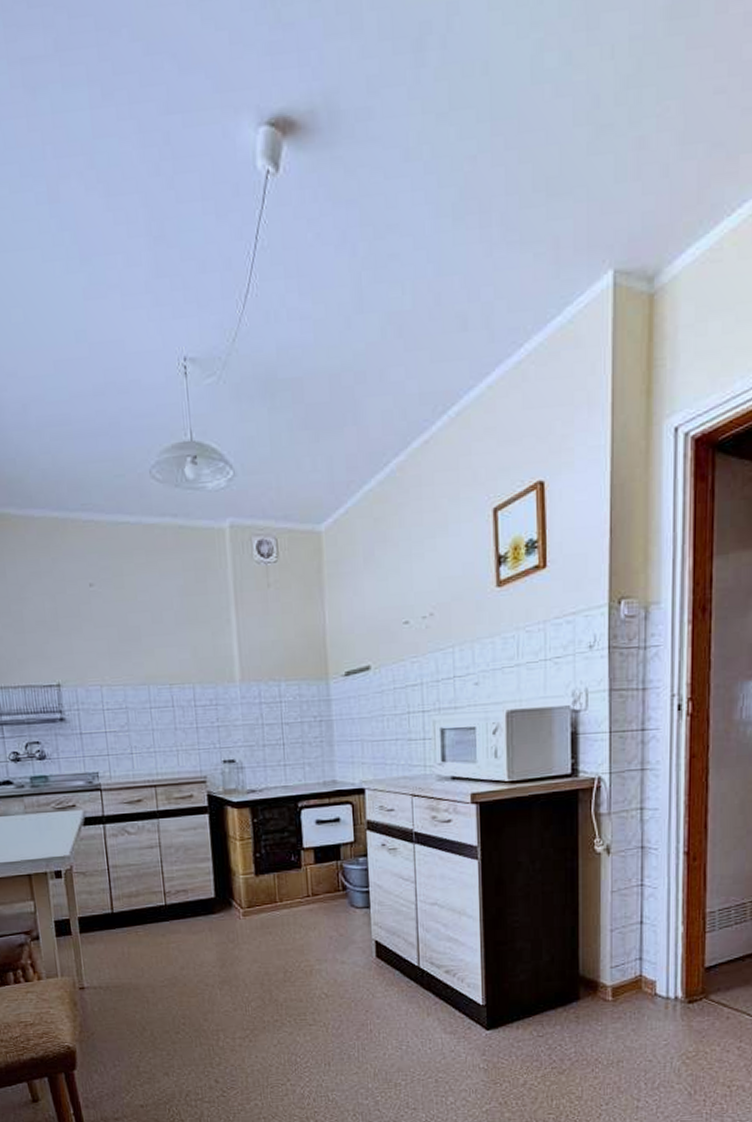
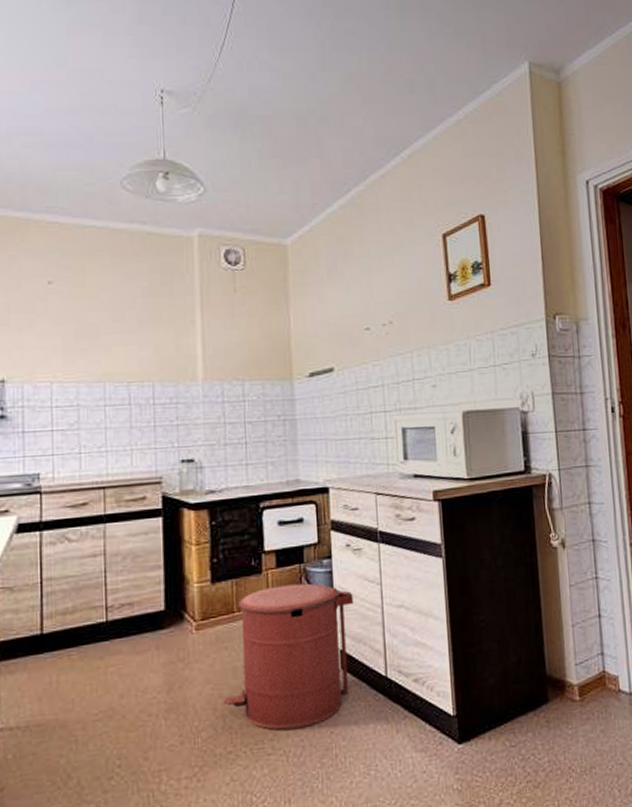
trash can: none [269,879,389,1006] -> present [223,583,354,730]

